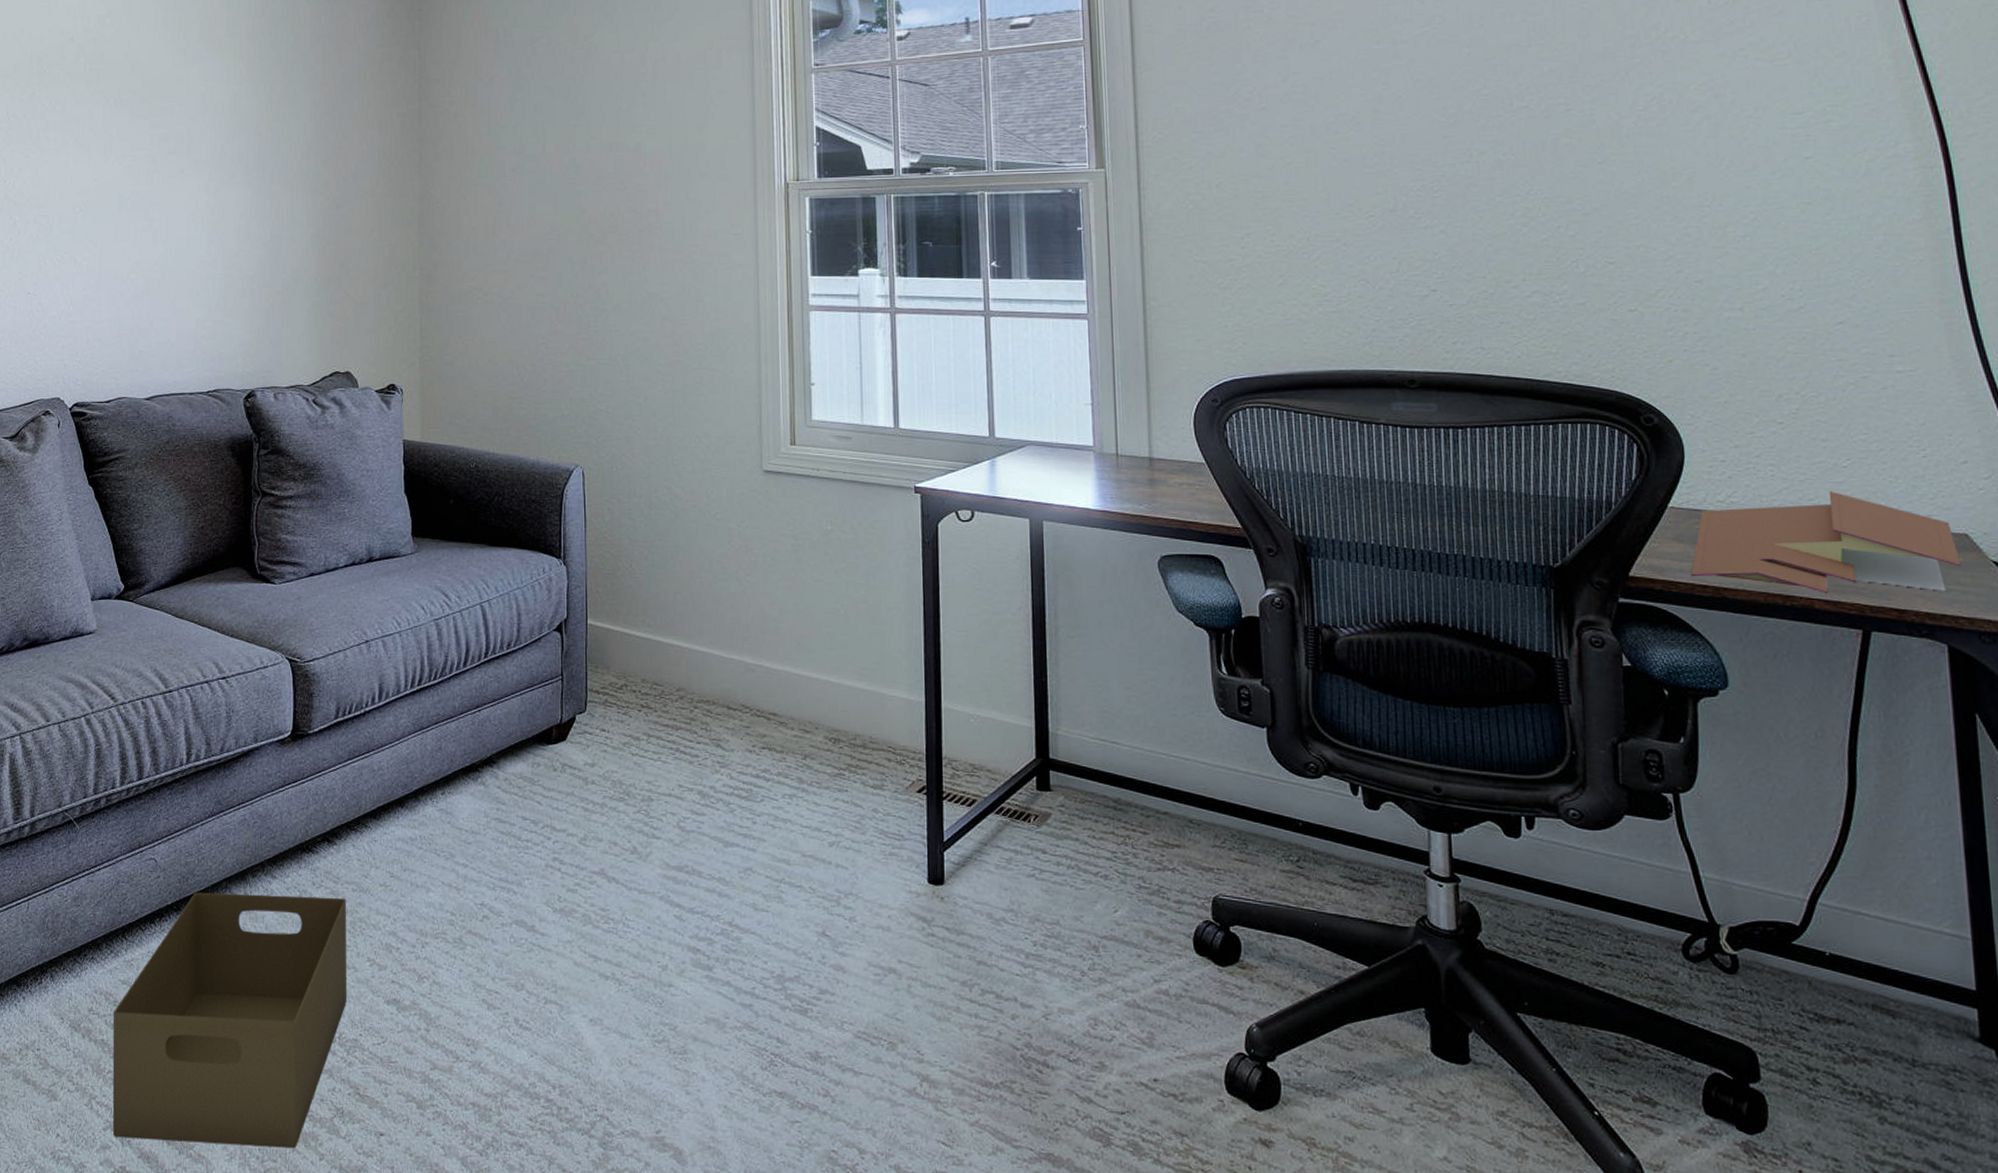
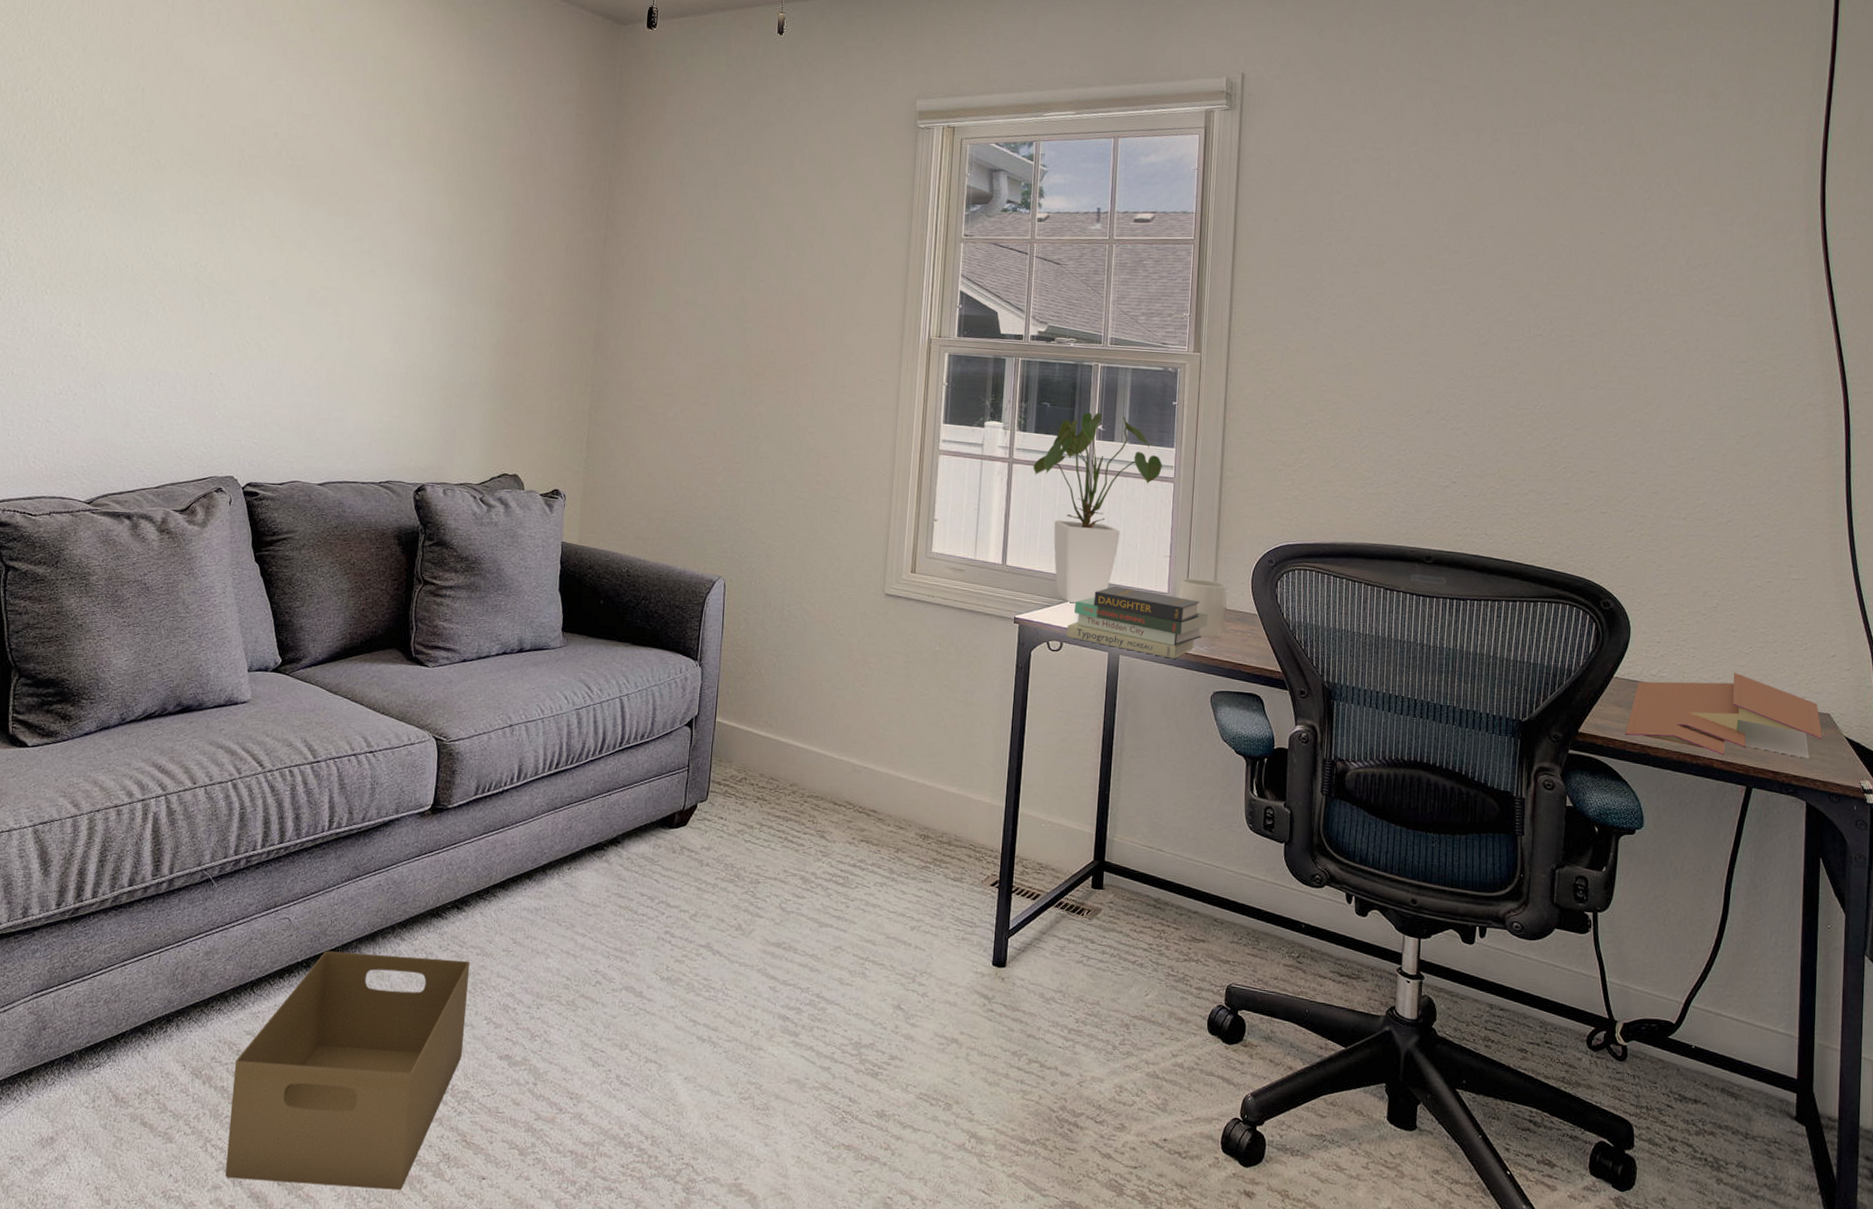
house plant: none [919,248,1072,466] -> present [1033,412,1162,604]
books: none [977,442,1146,521] -> present [1066,585,1209,659]
mug: none [1105,427,1167,494] -> present [1177,578,1227,639]

